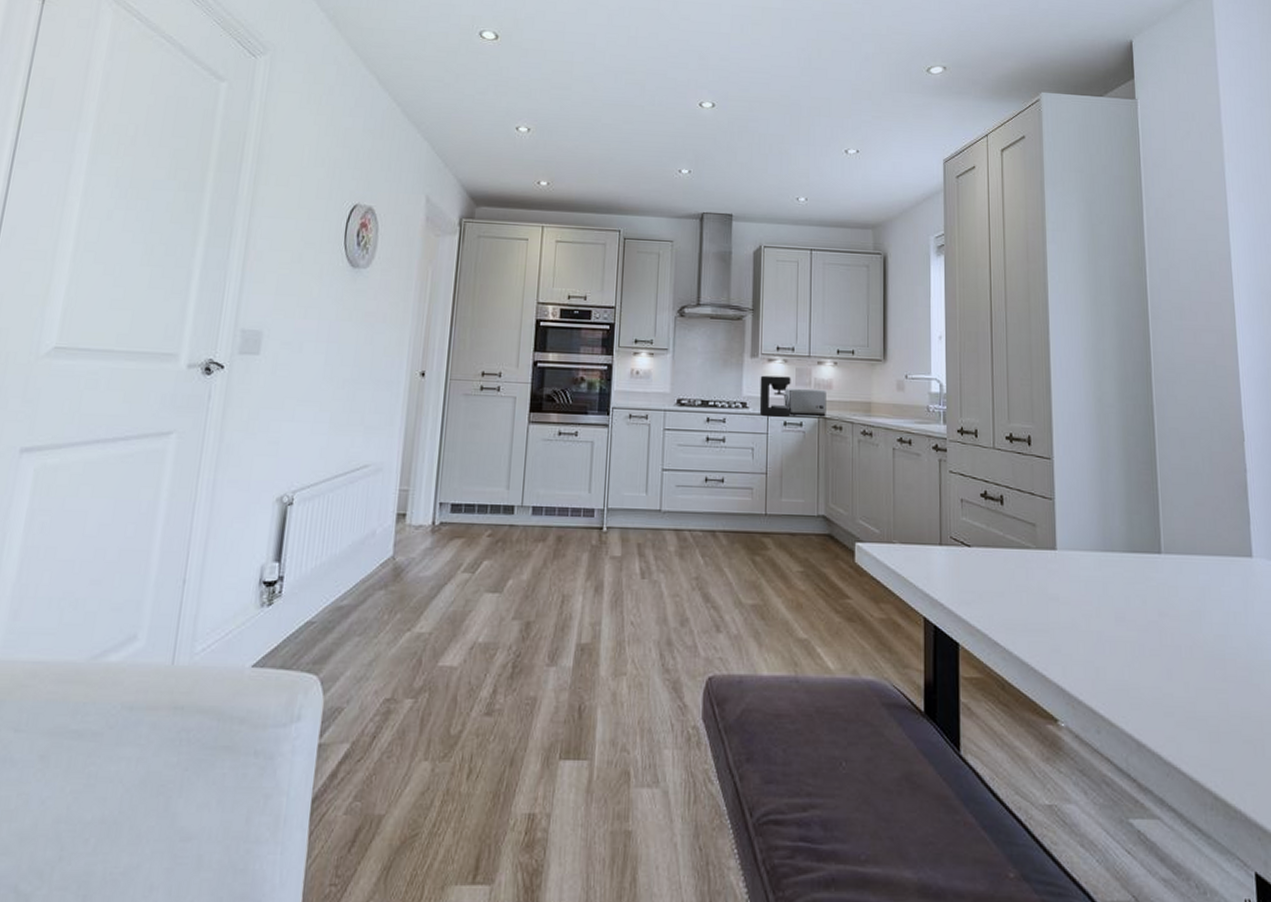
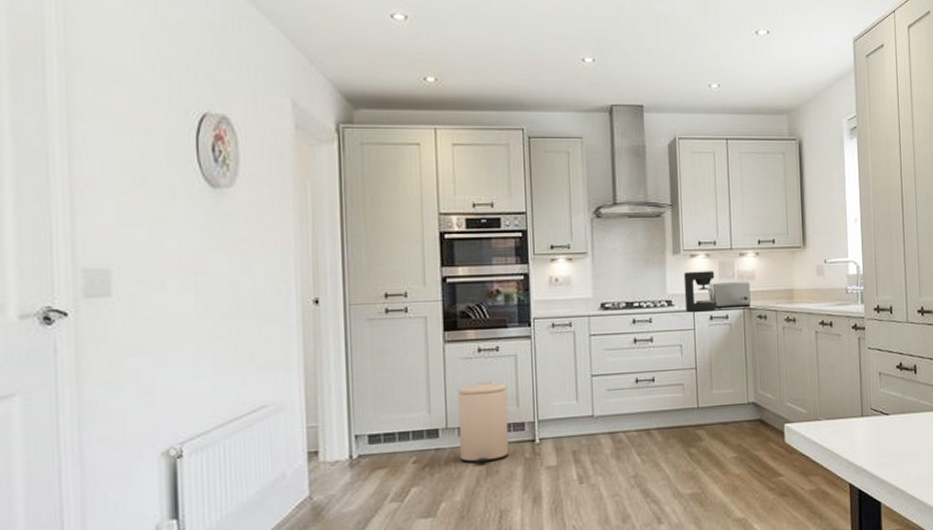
pedal bin: none [531,464,581,545] -> present [457,381,509,464]

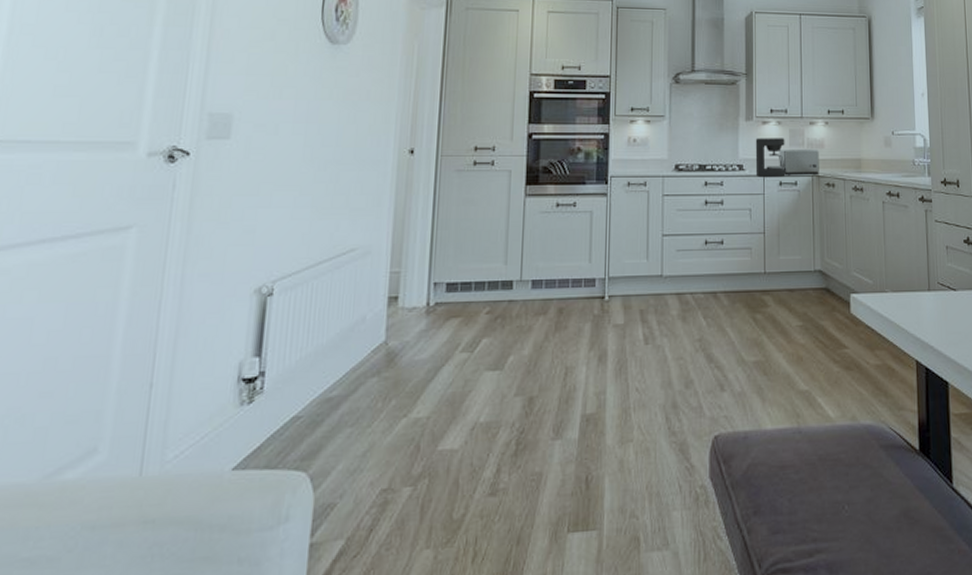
pedal bin: present [457,381,509,464] -> none [531,236,581,317]

